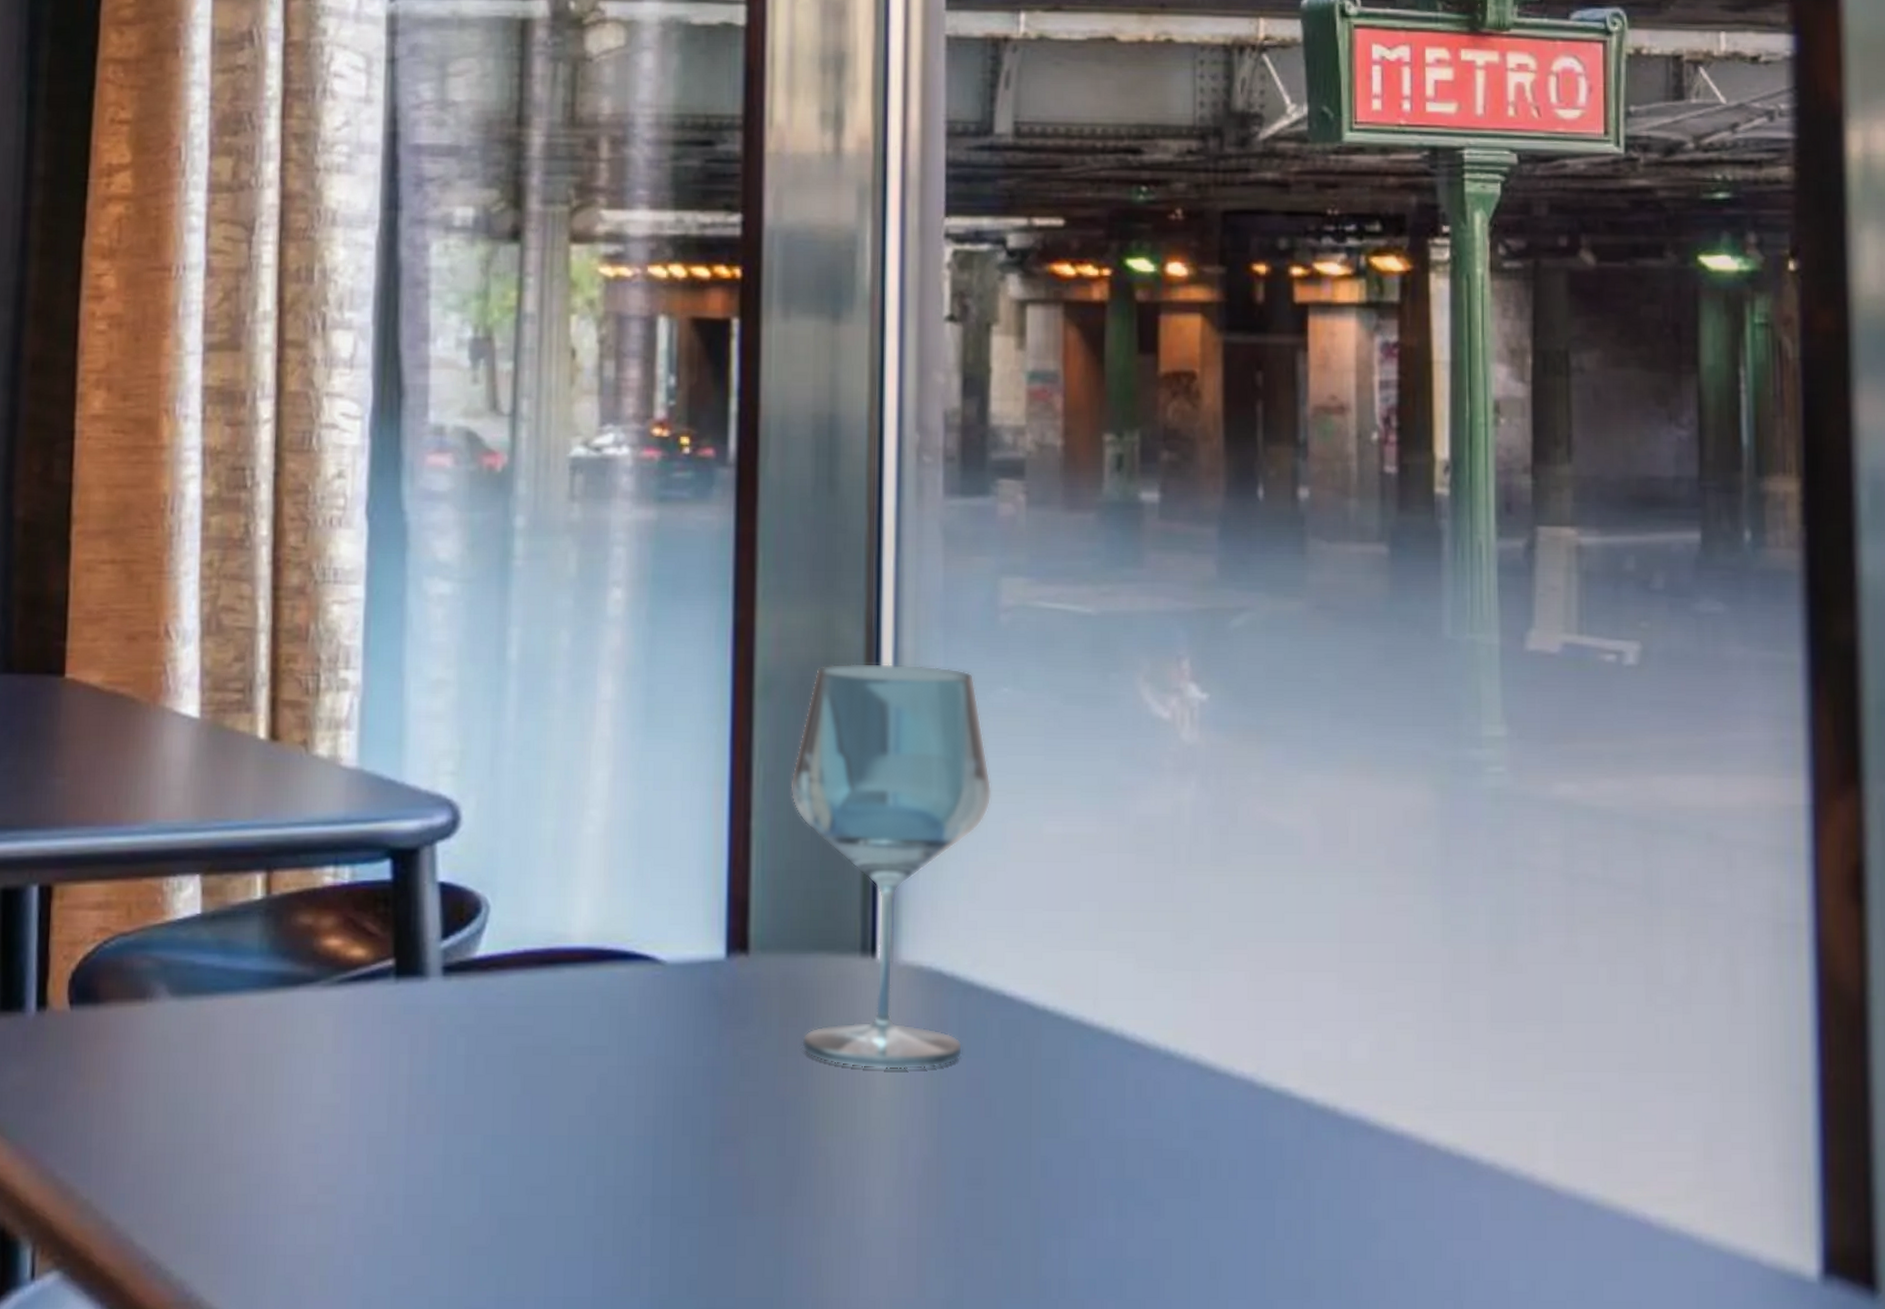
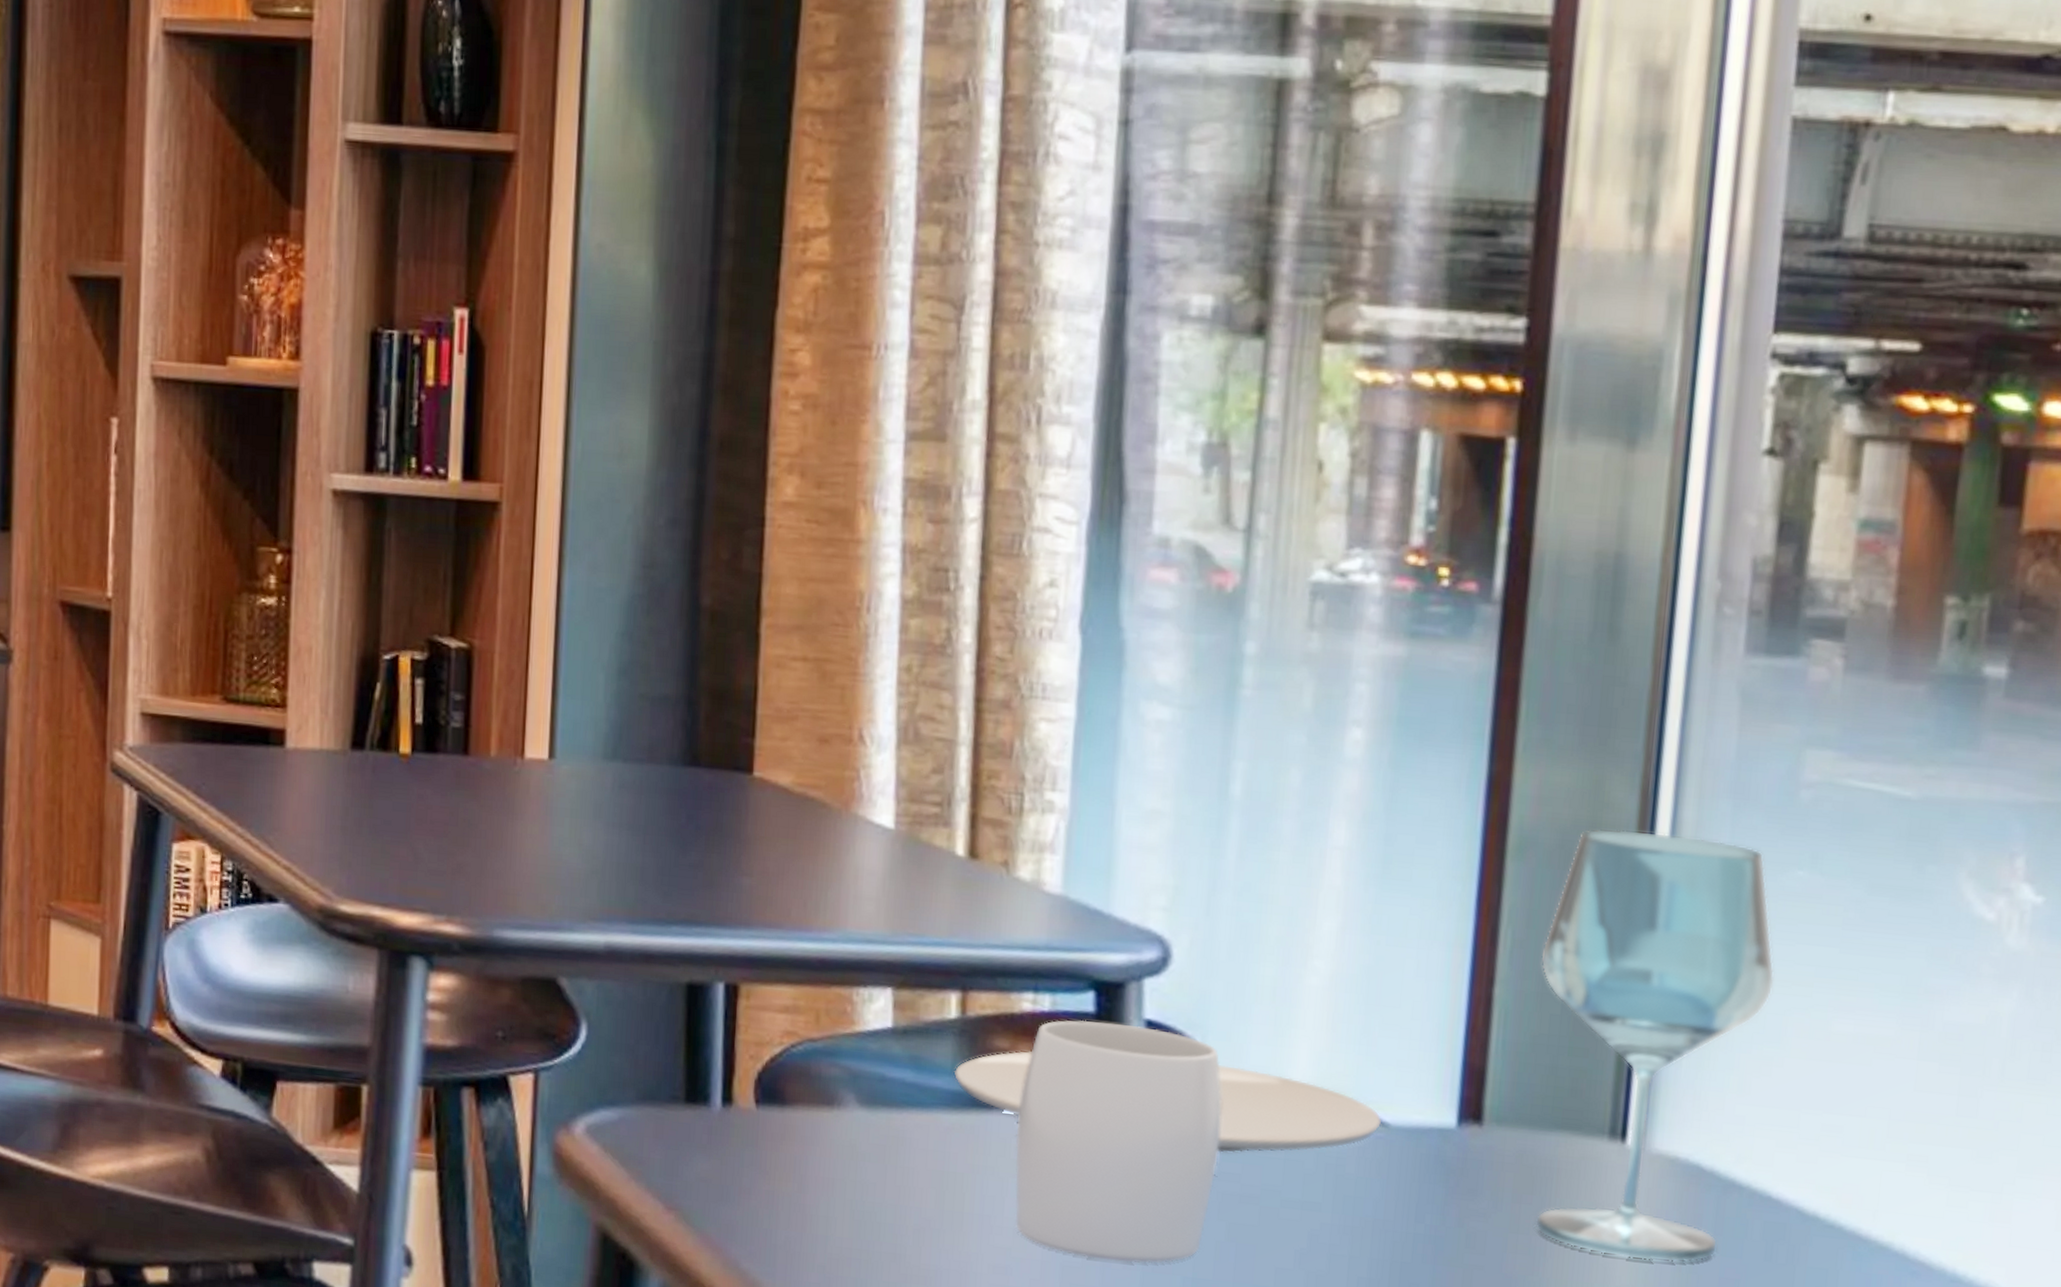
plate: none [261,919,659,1008] -> present [954,1050,1383,1154]
mug: none [321,888,513,1127] -> present [1015,1020,1222,1264]

